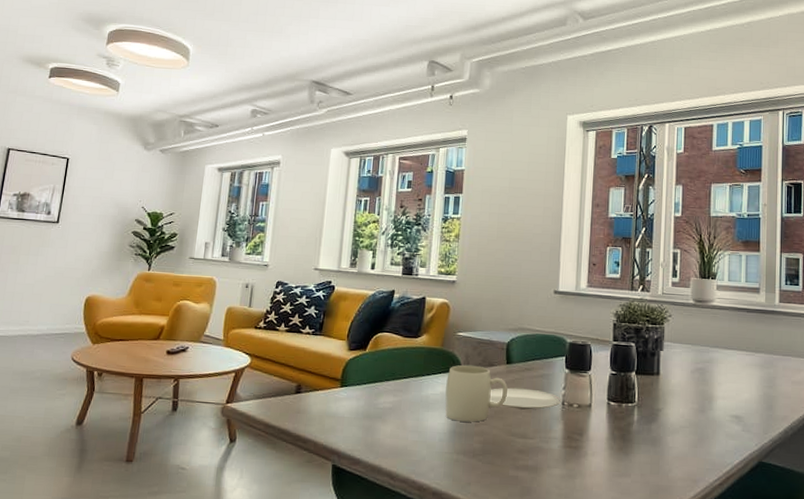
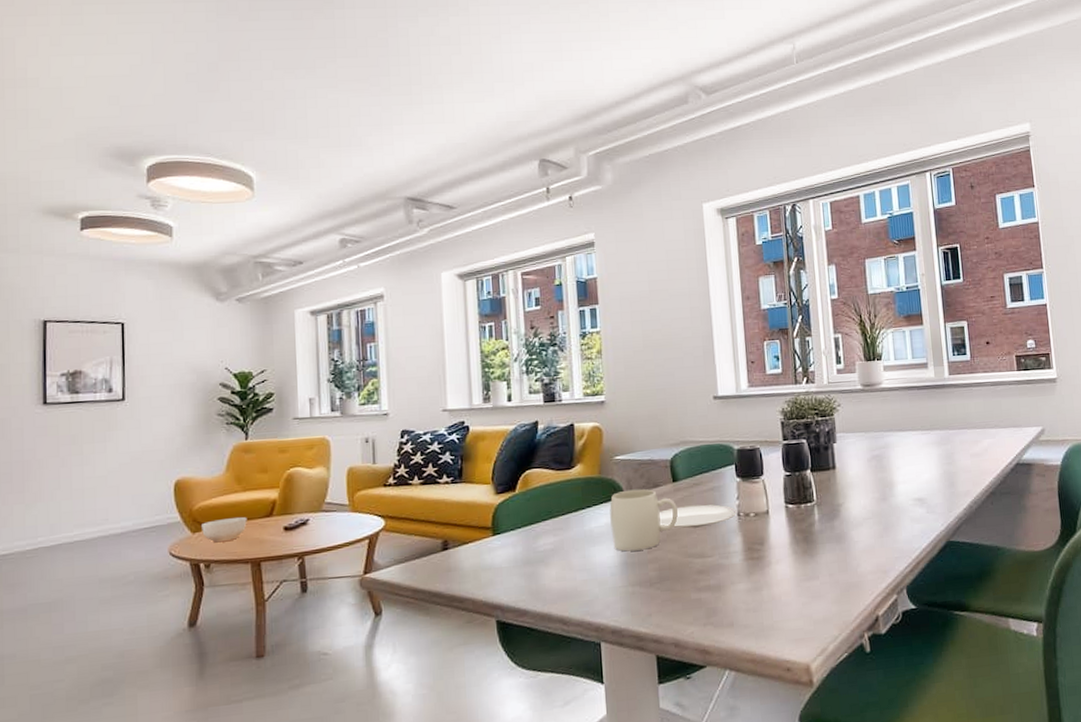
bowl: none [100,335,139,356] -> present [200,516,247,543]

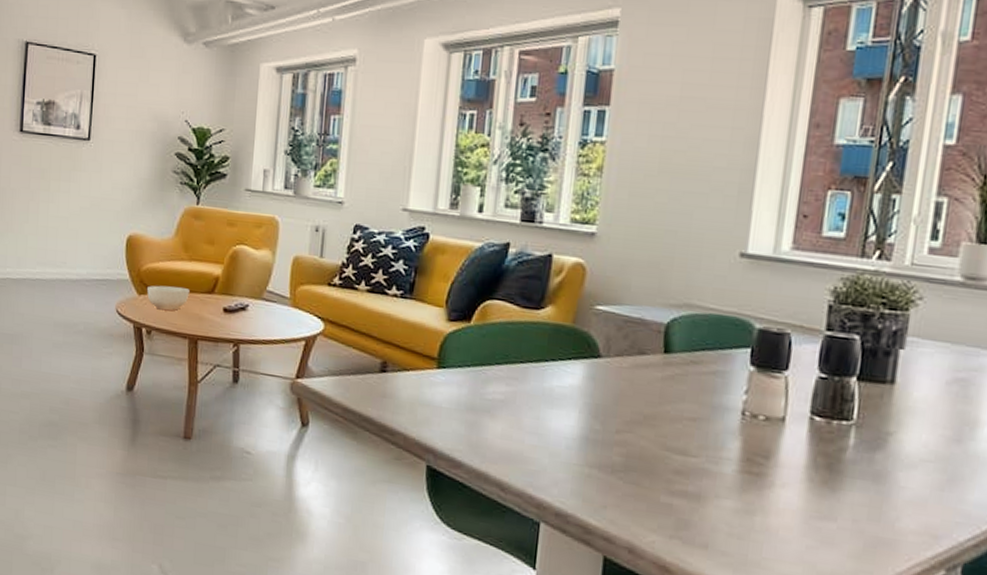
mug: present [610,489,678,552] -> none [575,350,664,428]
plate: present [659,504,736,529] -> none [637,385,741,419]

